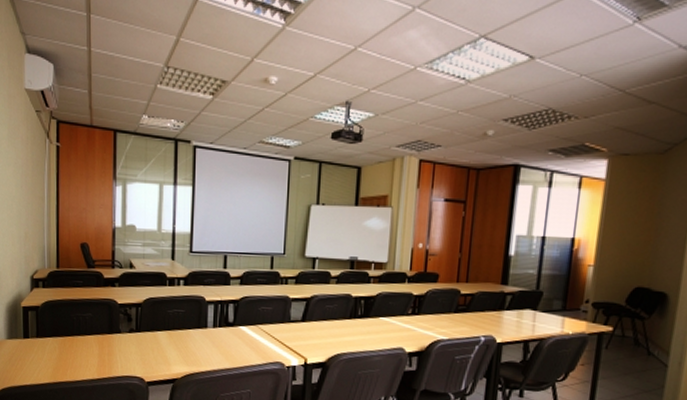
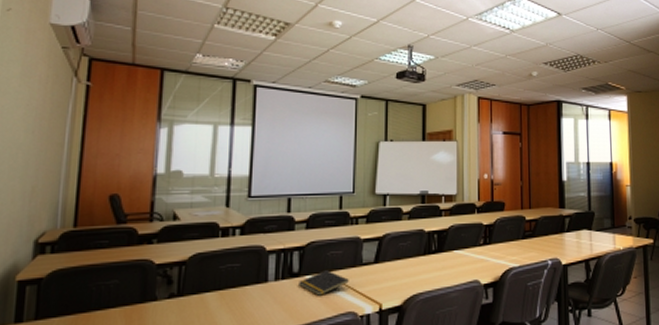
notepad: none [233,323,278,345] -> present [299,270,349,296]

